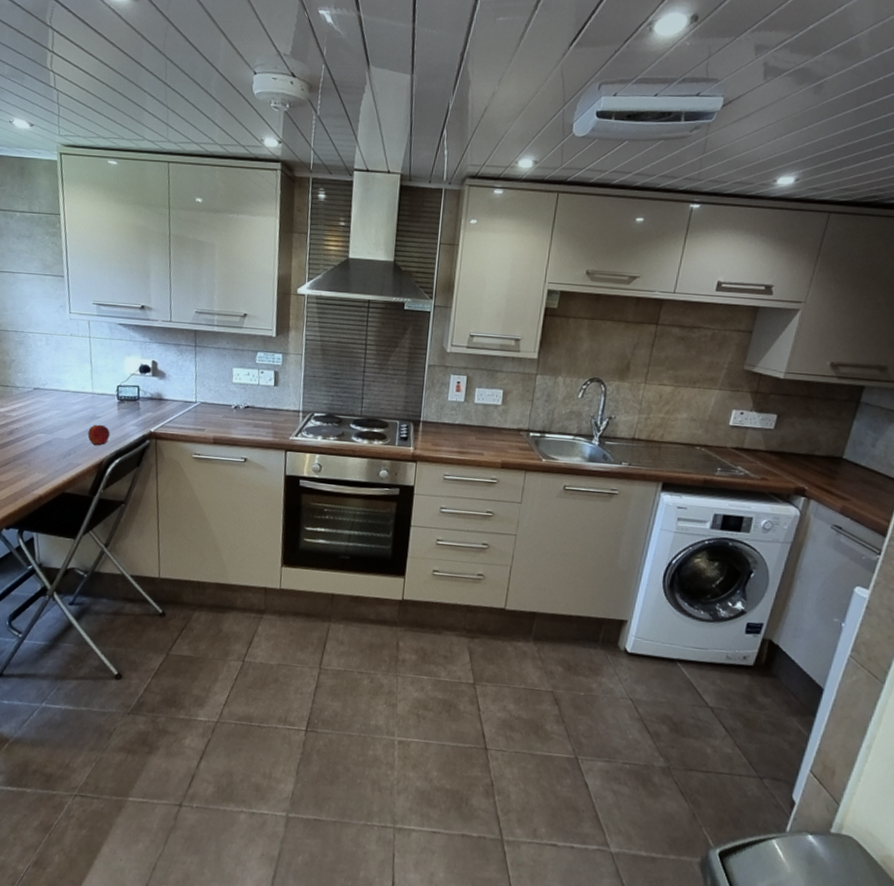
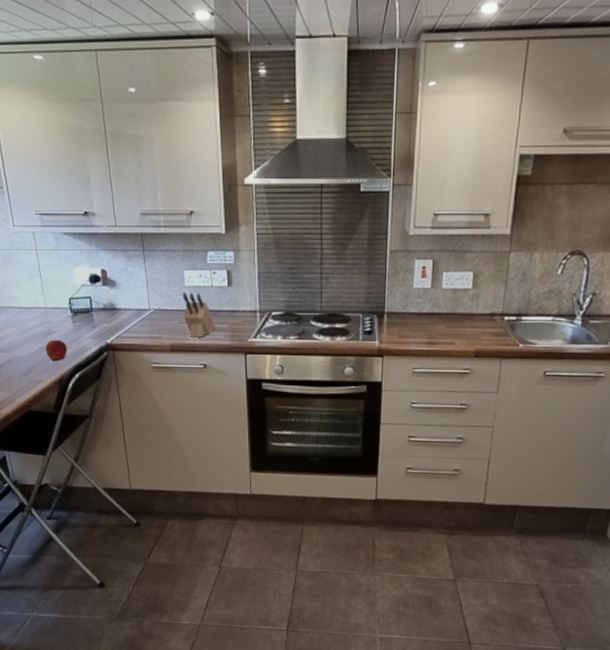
knife block: none [228,388,259,433] -> present [182,292,216,338]

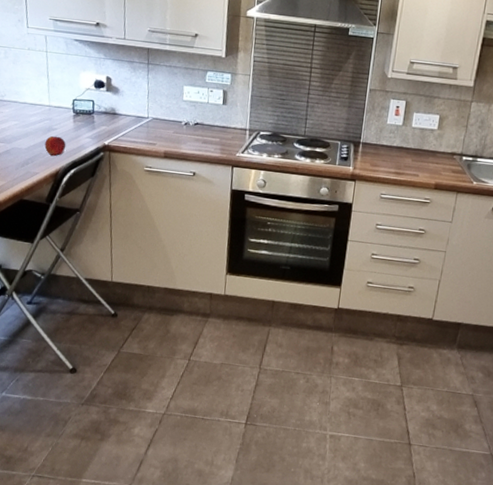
knife block: present [182,292,216,338] -> none [179,105,208,148]

